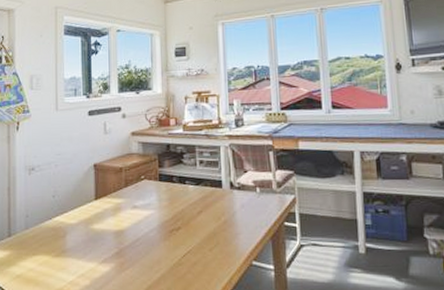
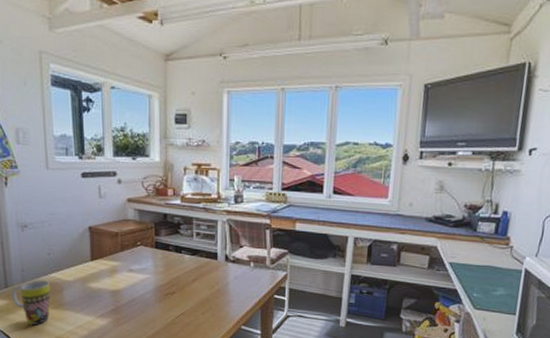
mug: none [14,226,53,278] -> present [11,280,51,326]

